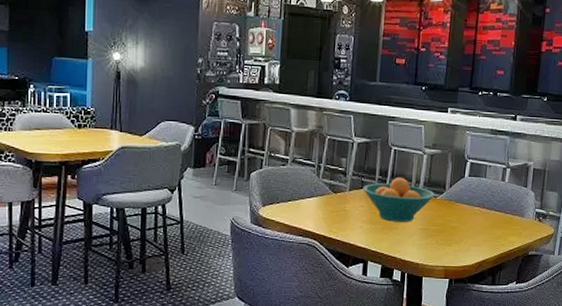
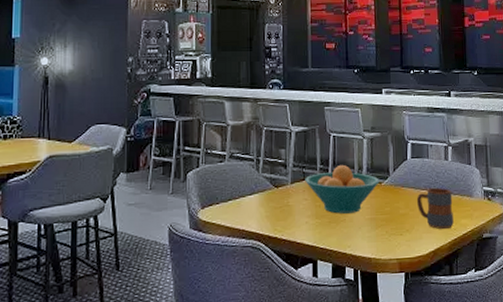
mug: none [468,205,505,243] -> present [416,187,454,229]

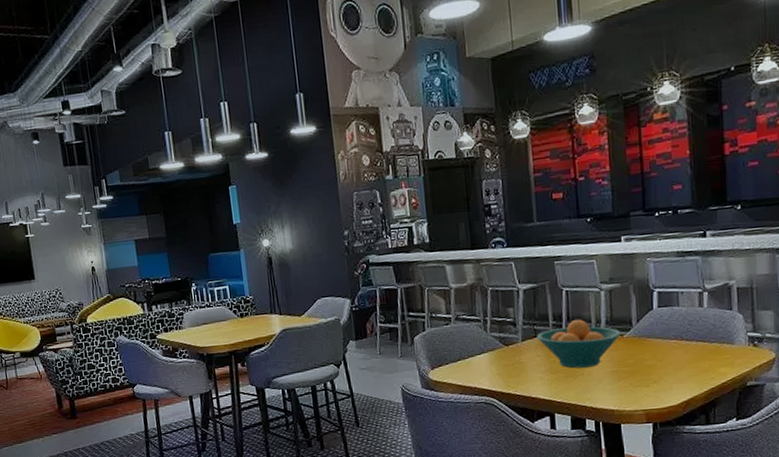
mug: present [416,187,454,229] -> none [665,336,710,379]

